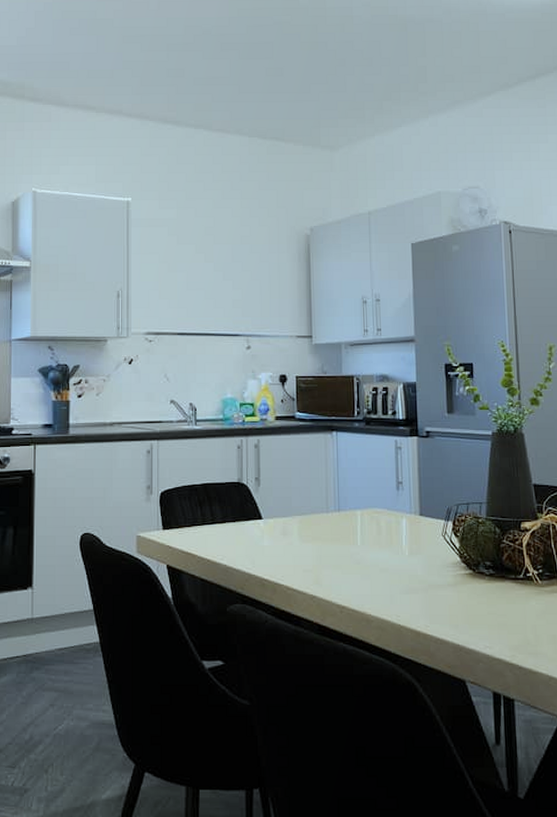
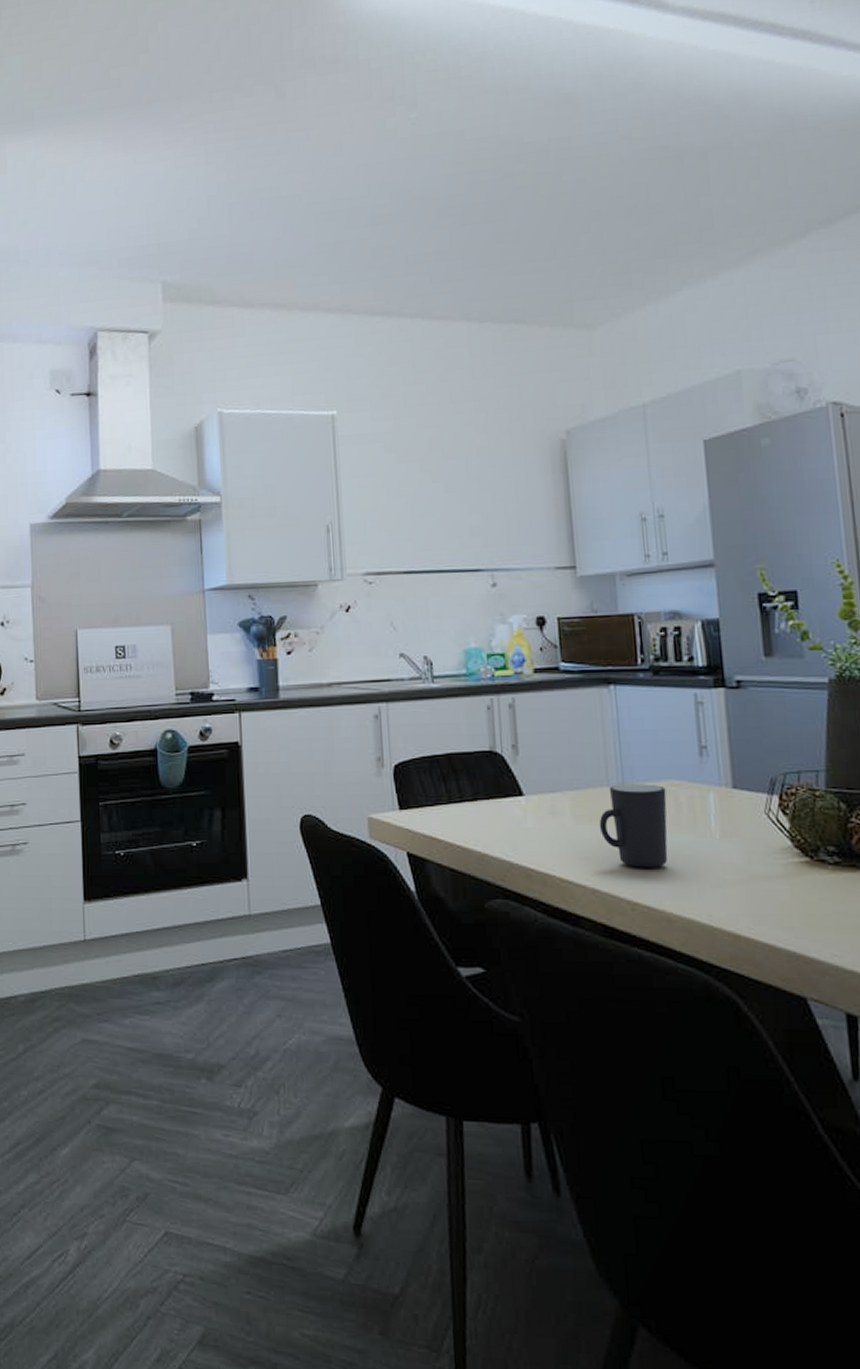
mug: none [319,511,371,578] -> present [599,784,668,868]

